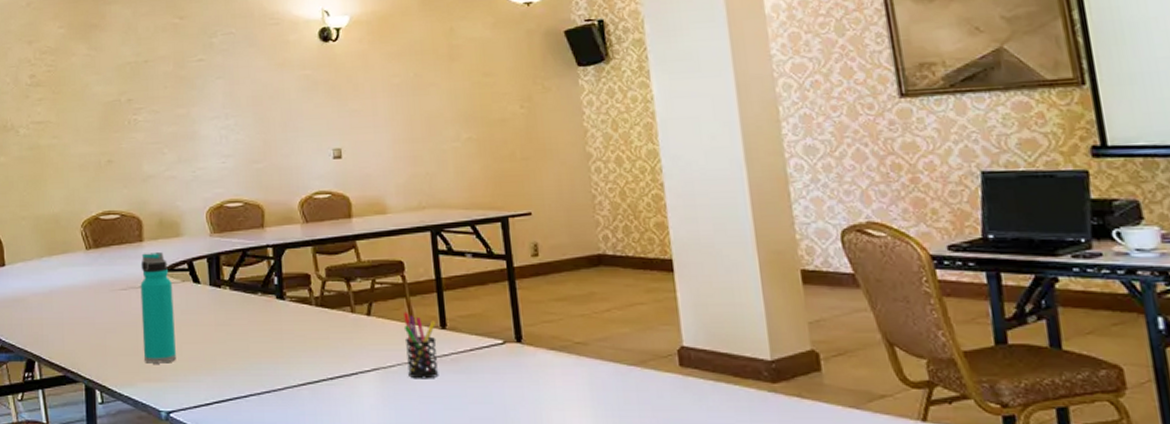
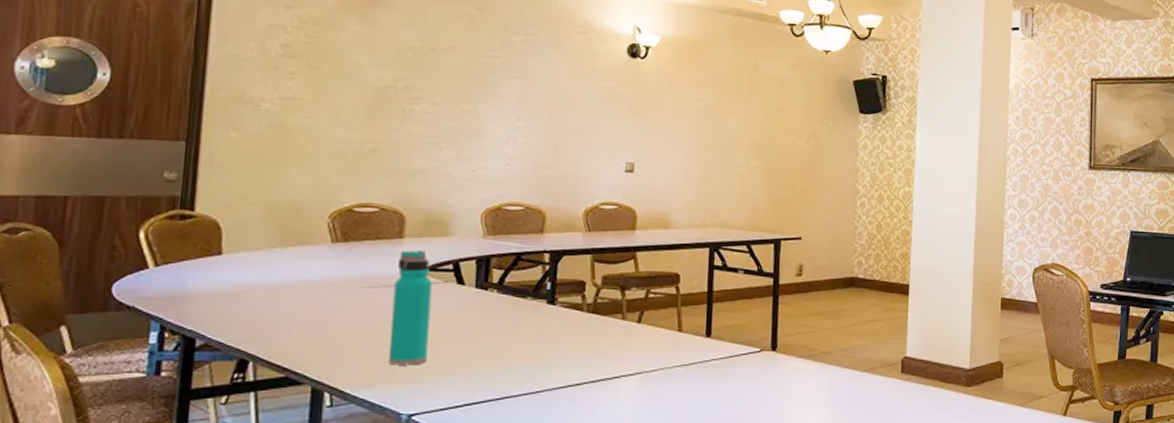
pen holder: present [403,312,439,379] -> none [669,320,703,383]

